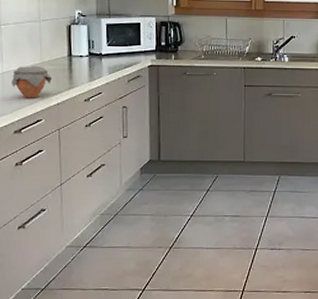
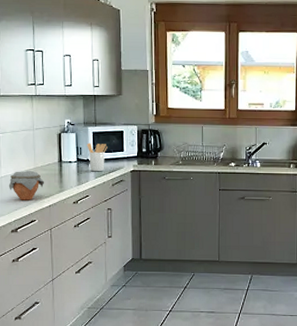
utensil holder: none [100,35,123,67] -> present [87,142,107,172]

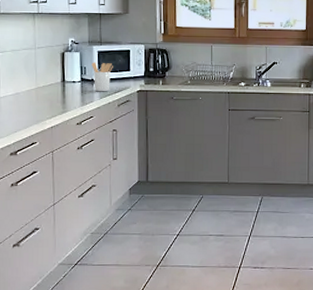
jar: present [8,171,44,201] -> none [7,91,46,122]

